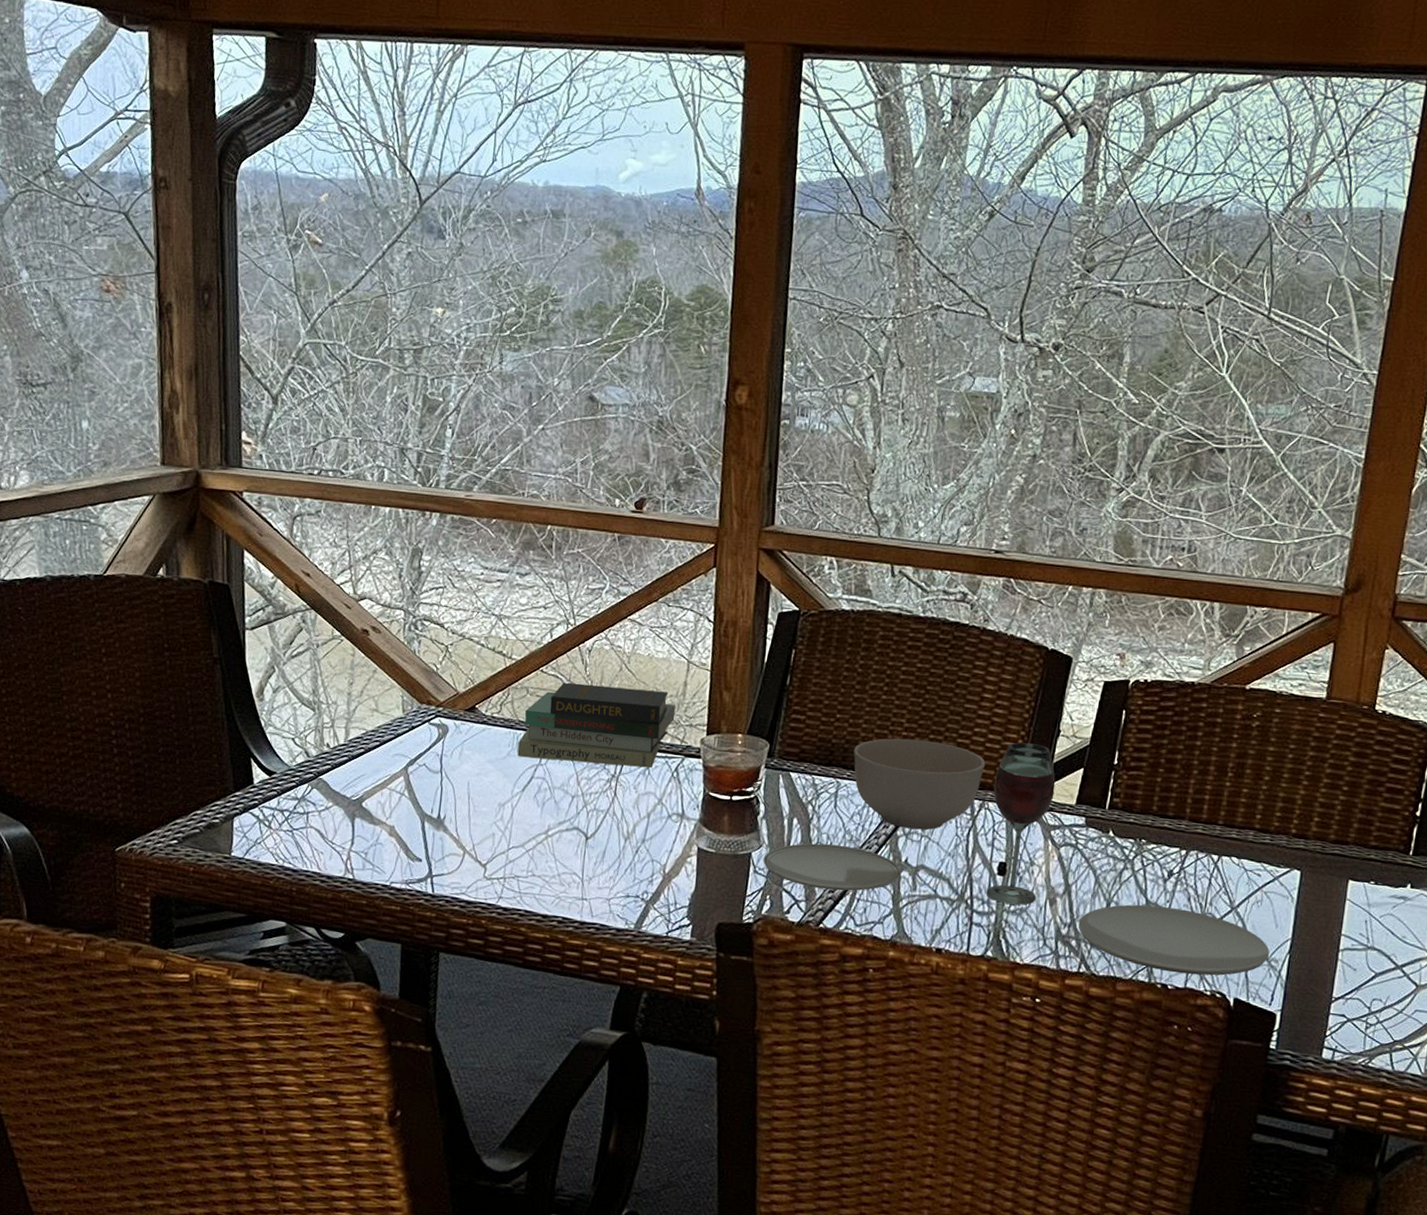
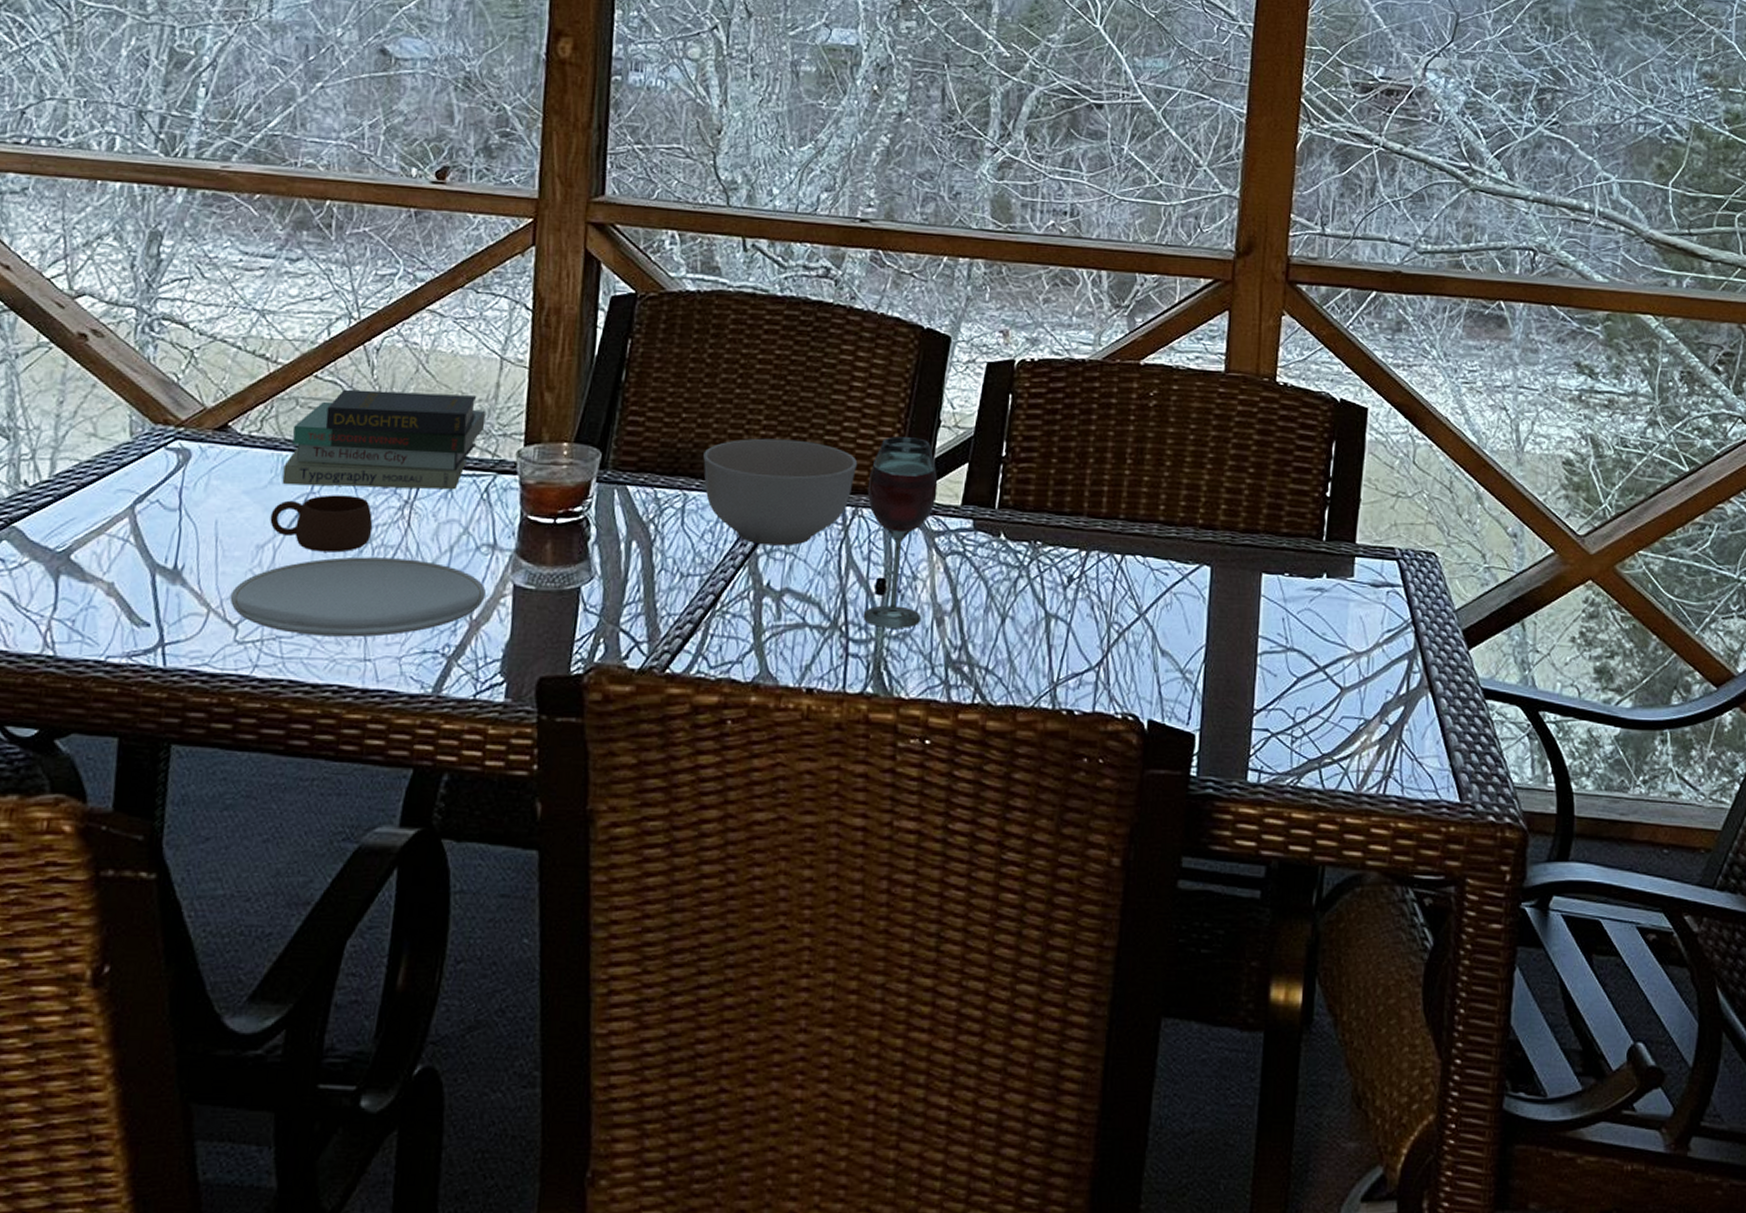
plate: none [480,817,676,881] -> present [229,556,486,638]
cup: none [508,767,588,813] -> present [270,495,373,553]
plate: present [763,843,902,891] -> none [595,569,764,627]
plate: present [1078,904,1270,976] -> none [970,618,1184,696]

